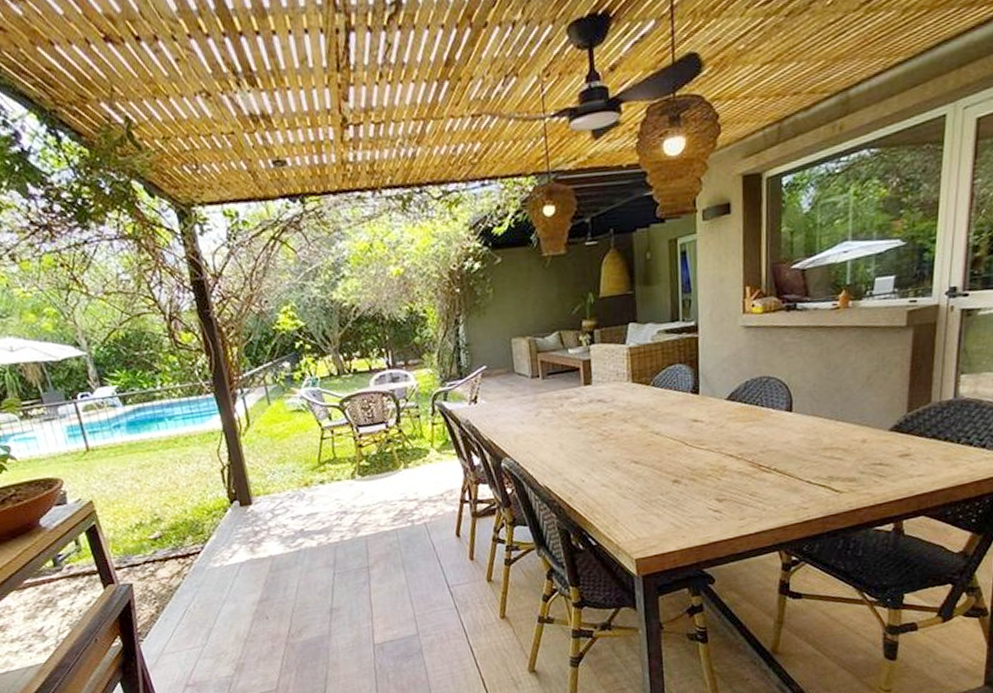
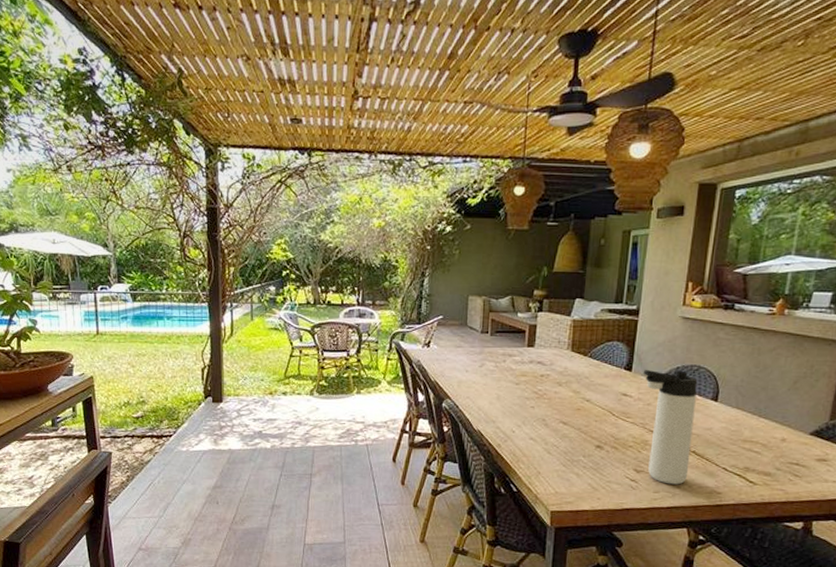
thermos bottle: none [711,385,772,509] -> present [643,370,698,485]

